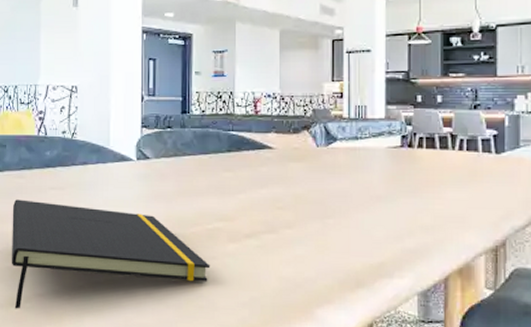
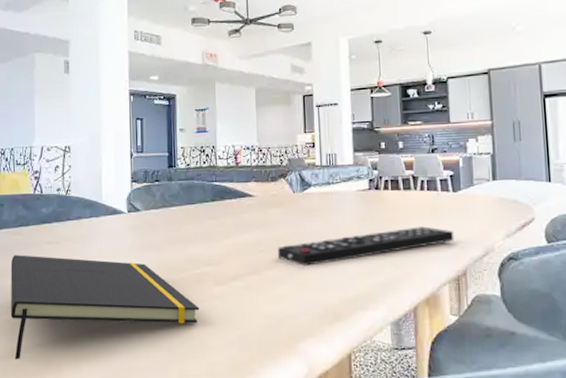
remote control: none [298,190,494,227] -> present [278,226,454,266]

